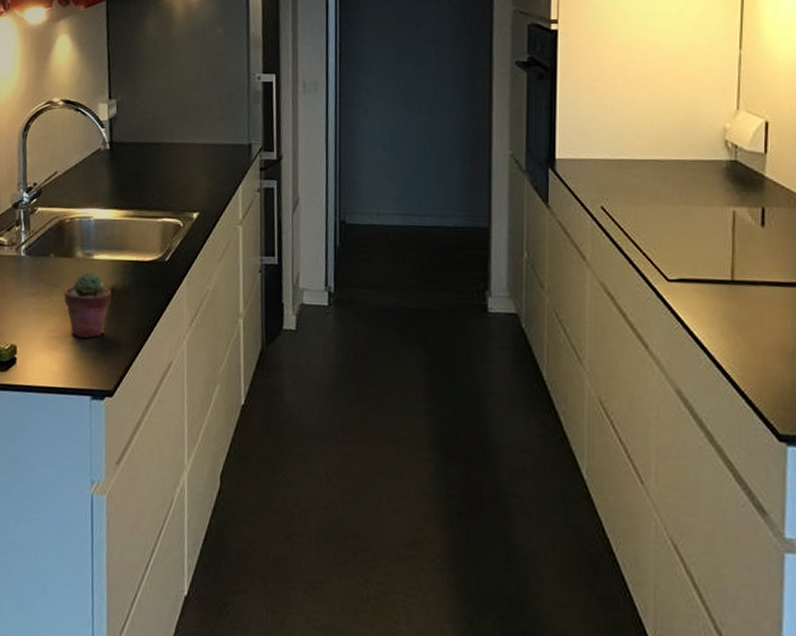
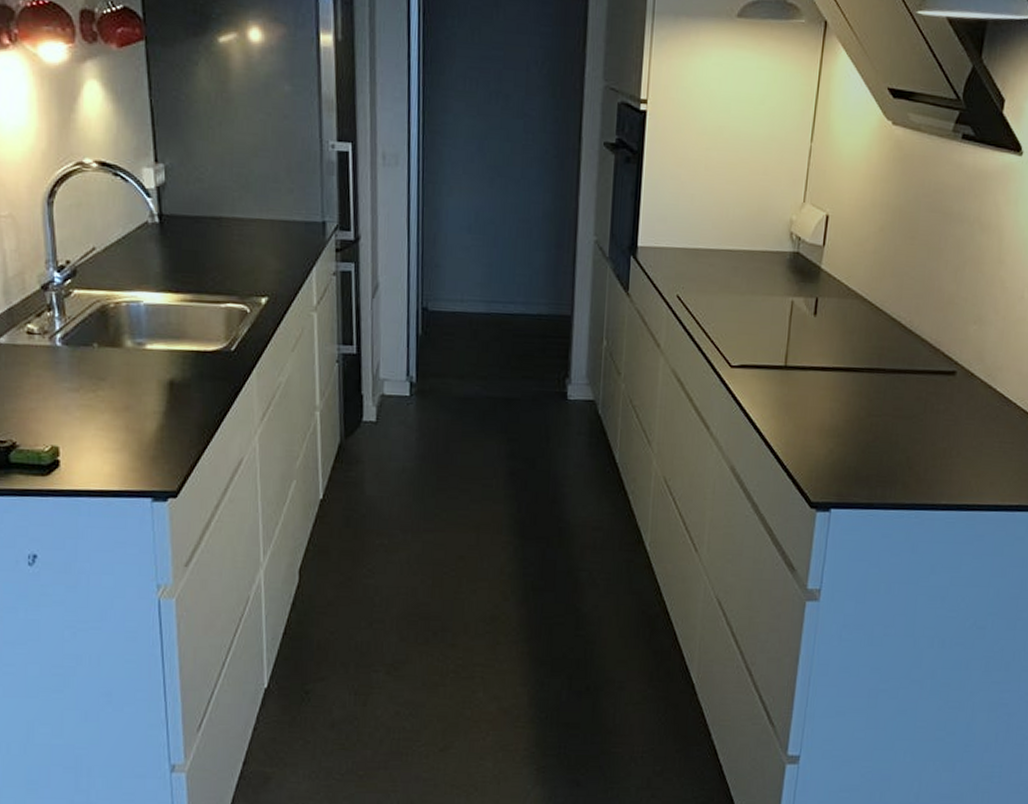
potted succulent: present [64,272,111,338] -> none [112,364,169,436]

